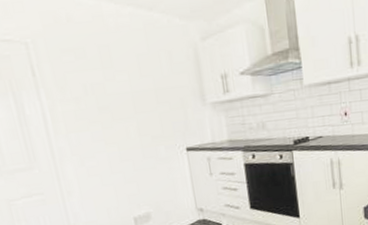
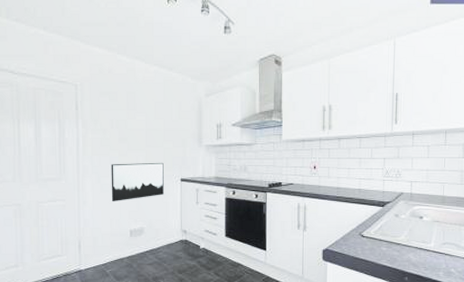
wall art: none [94,130,168,188] -> present [111,162,164,202]

